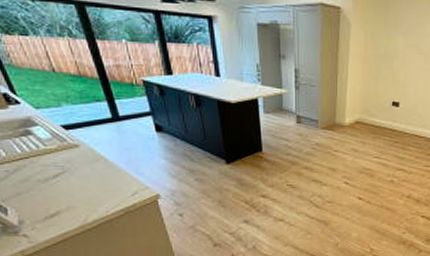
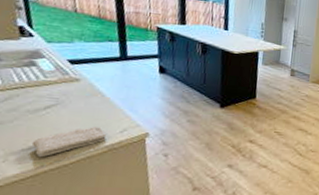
washcloth: none [52,192,120,223] -> present [31,127,107,157]

